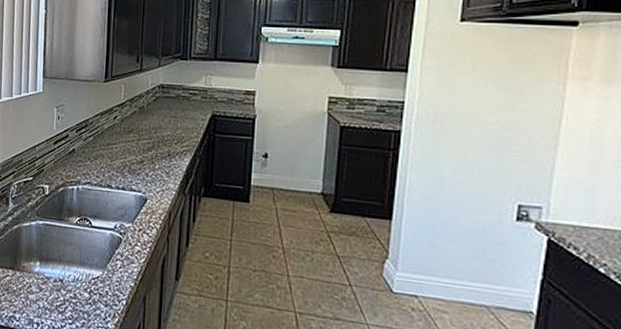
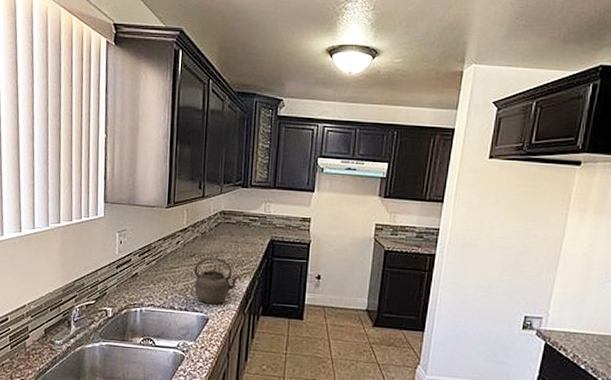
kettle: none [132,133,181,184] -> present [194,257,241,305]

